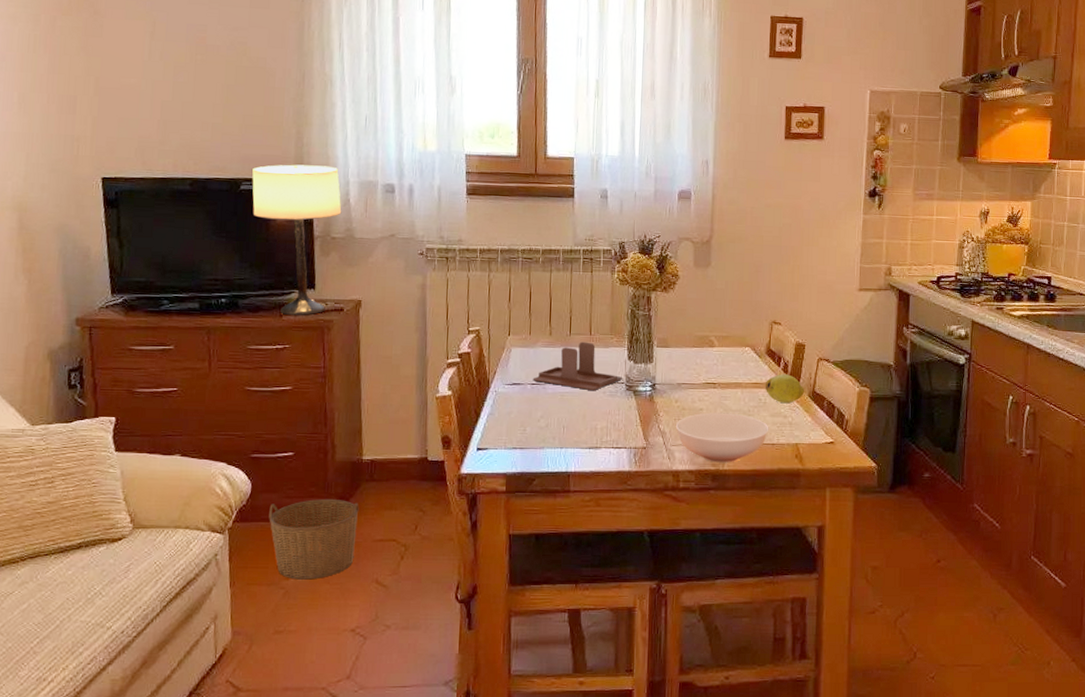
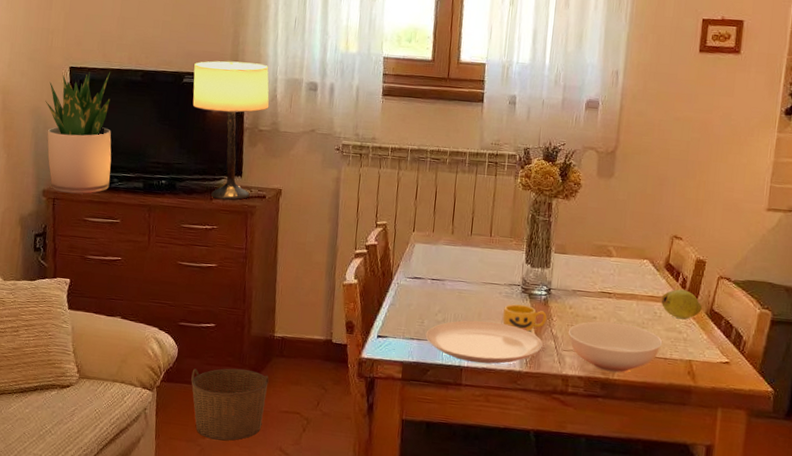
planter: none [73,181,159,320] -> present [45,71,112,194]
plate: none [528,422,651,466] -> present [425,320,543,364]
napkin holder: present [532,342,623,390] -> none [433,242,520,290]
cup: none [607,403,653,430] -> present [502,304,547,332]

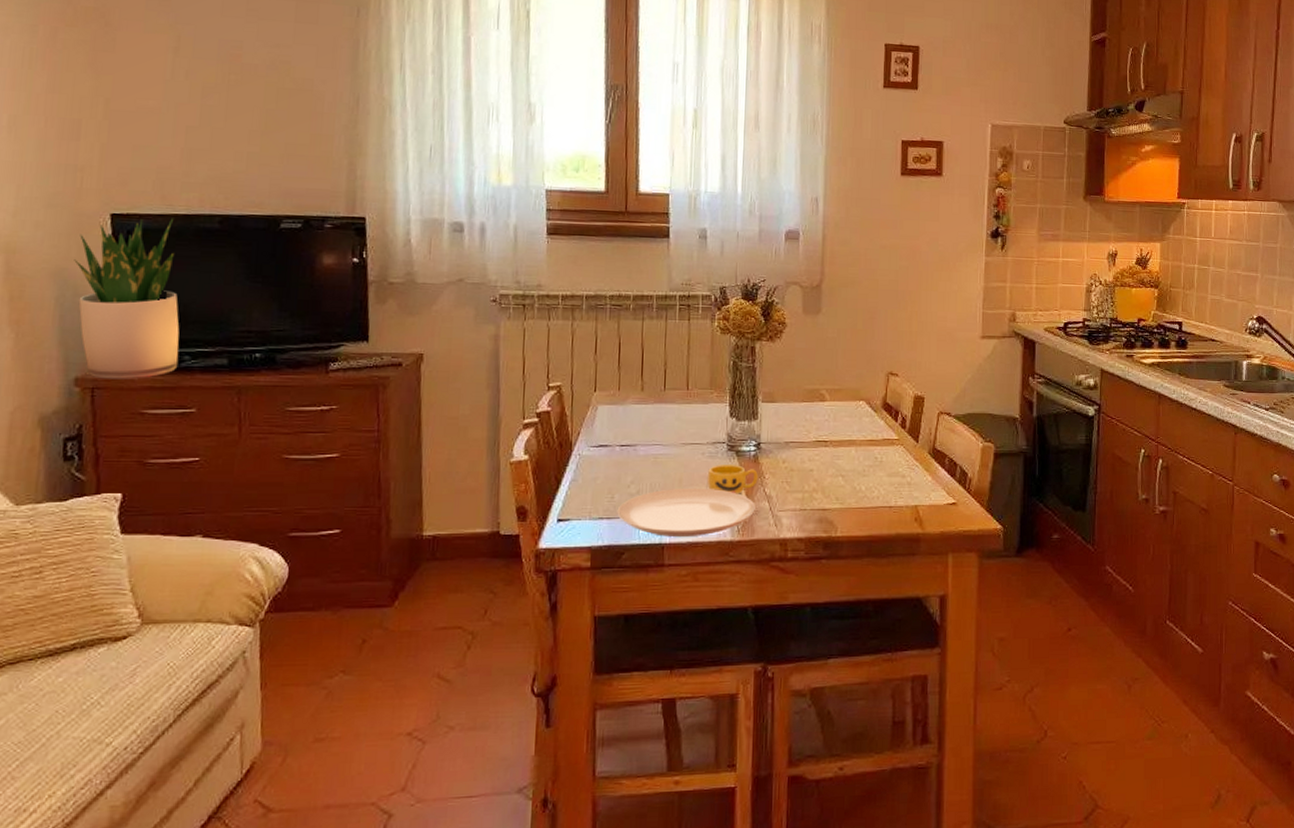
basket: present [191,368,269,441] -> none [309,583,419,678]
table lamp: present [192,61,270,201] -> none [294,200,401,373]
bowl: present [568,321,663,373] -> none [782,473,886,529]
fruit: present [661,289,702,320] -> none [881,430,924,462]

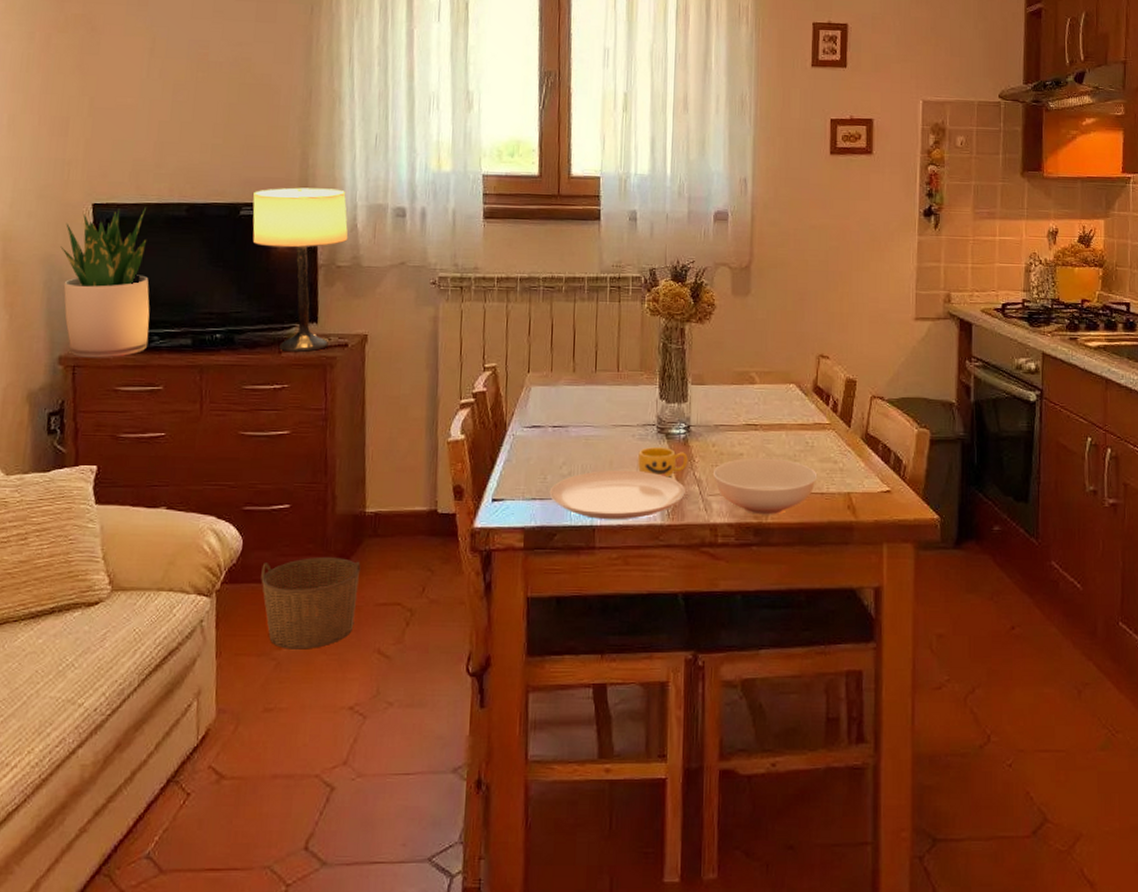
table lamp: none [294,200,401,373] -> present [252,187,349,353]
basket: none [309,583,419,678] -> present [261,557,361,650]
bowl: none [782,473,886,529] -> present [712,458,818,515]

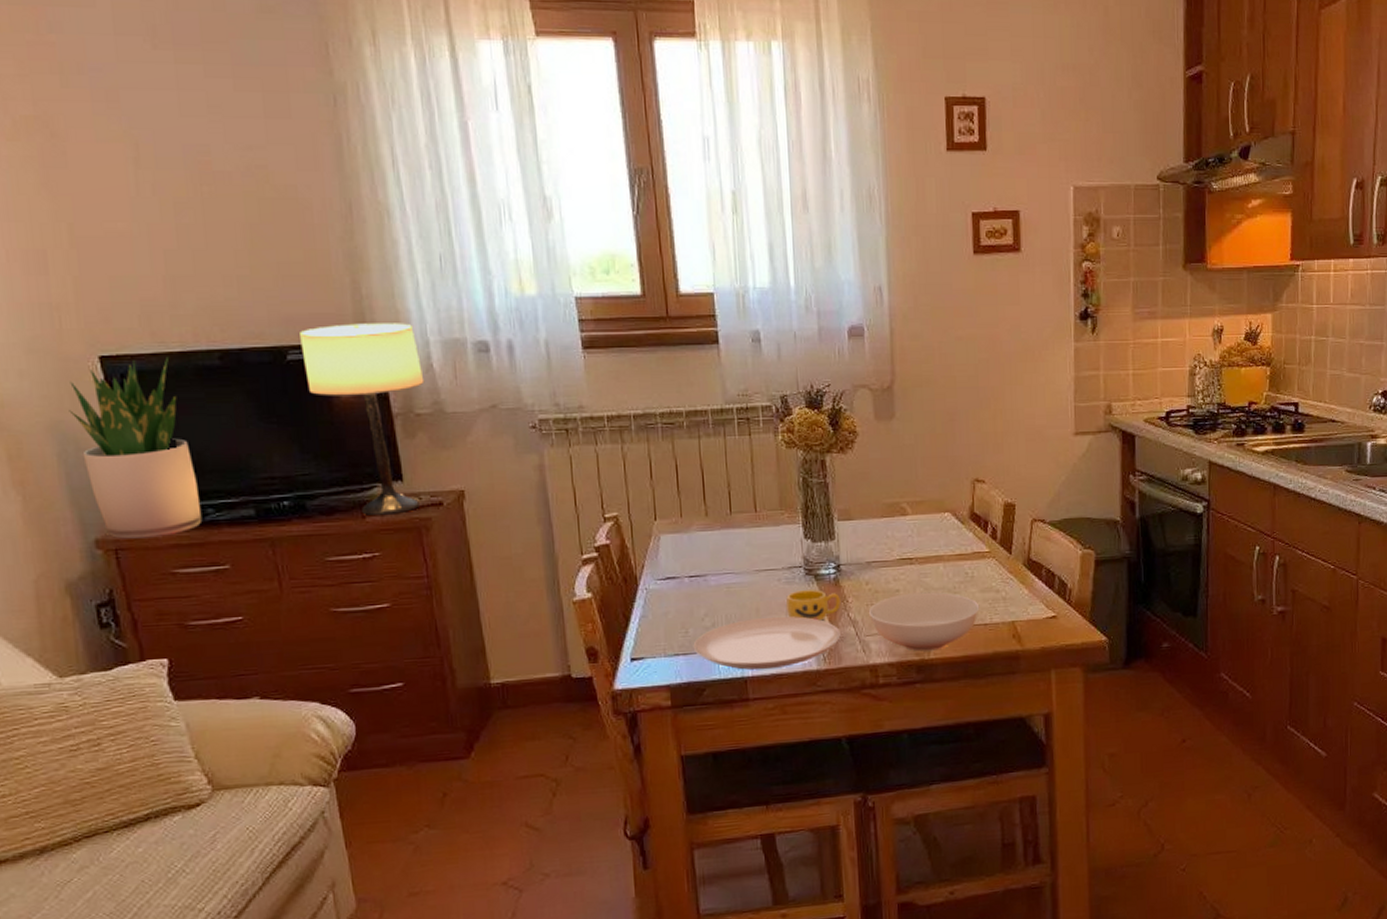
basket: present [261,557,361,650] -> none [382,733,495,832]

